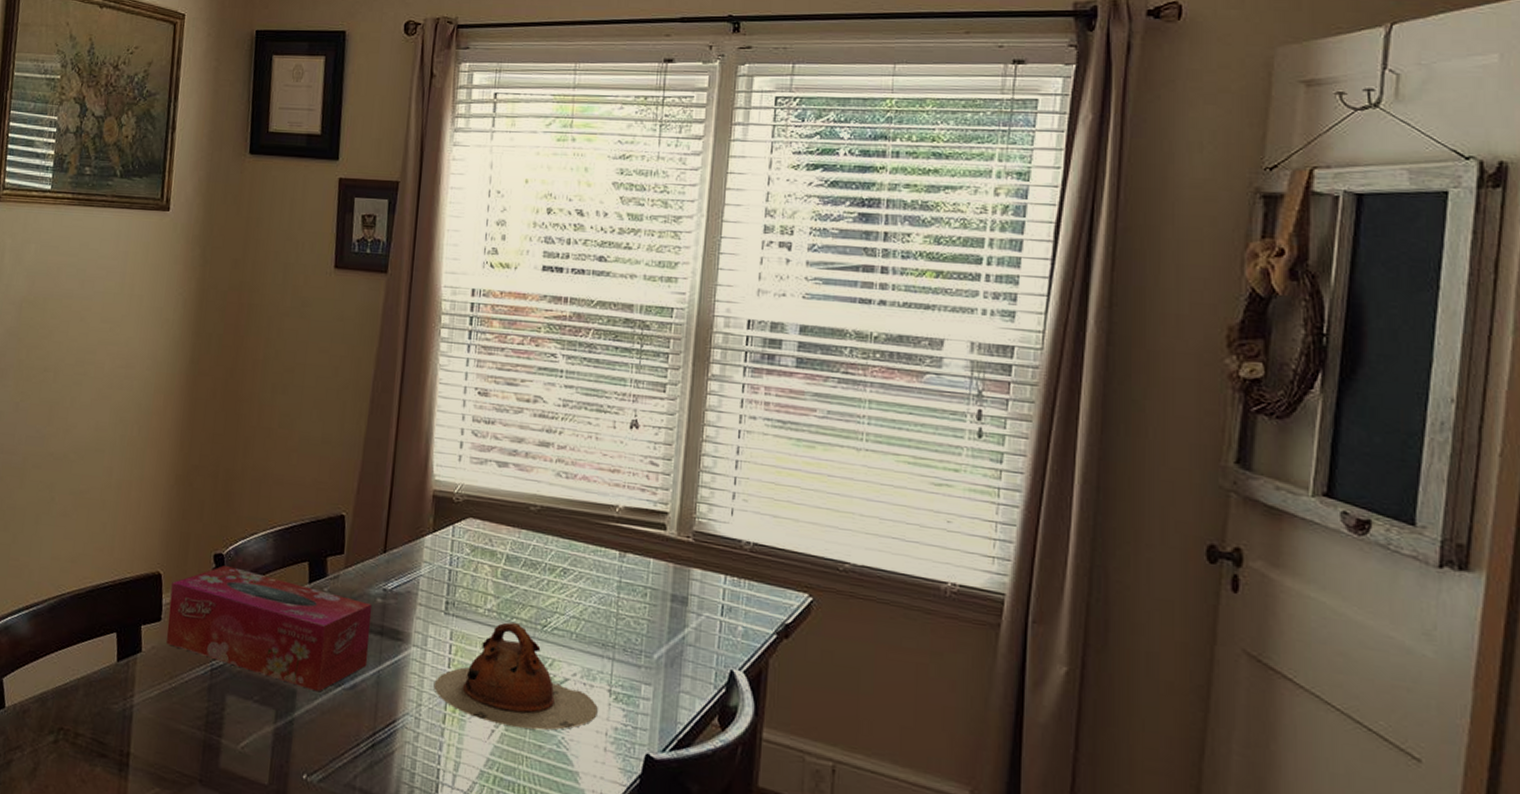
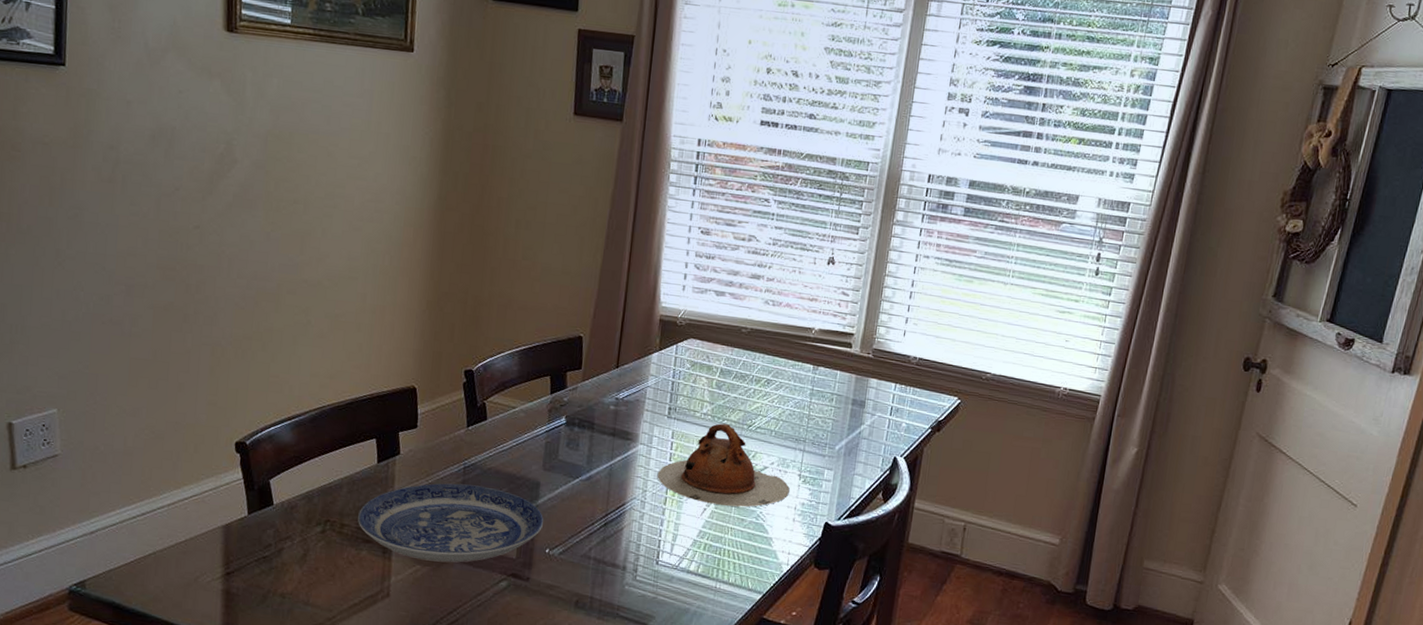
plate: none [93,688,301,787] -> present [358,483,544,563]
tissue box: present [166,565,373,692] -> none [422,380,606,483]

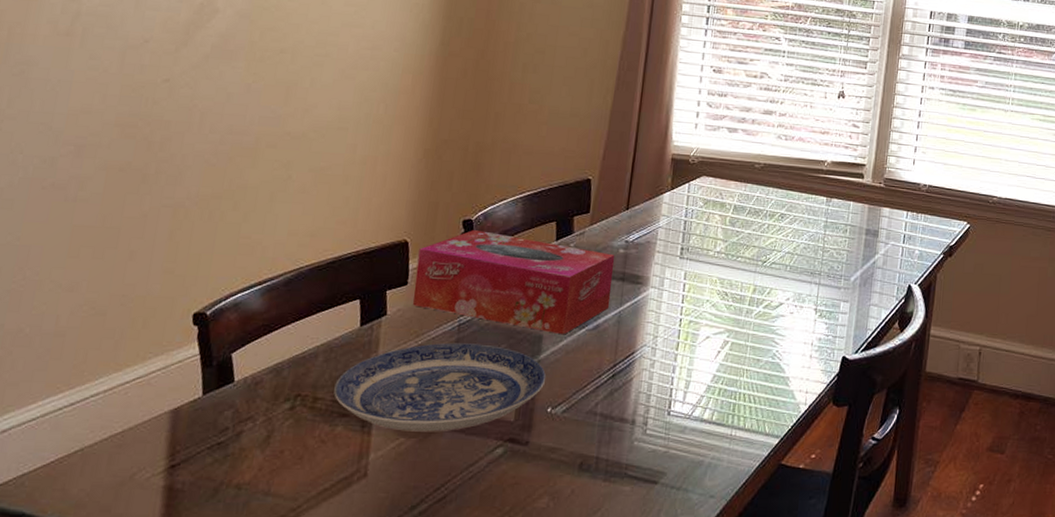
tissue box: none [422,380,606,483] -> present [413,230,615,335]
teapot: present [657,423,790,507] -> none [668,260,806,347]

